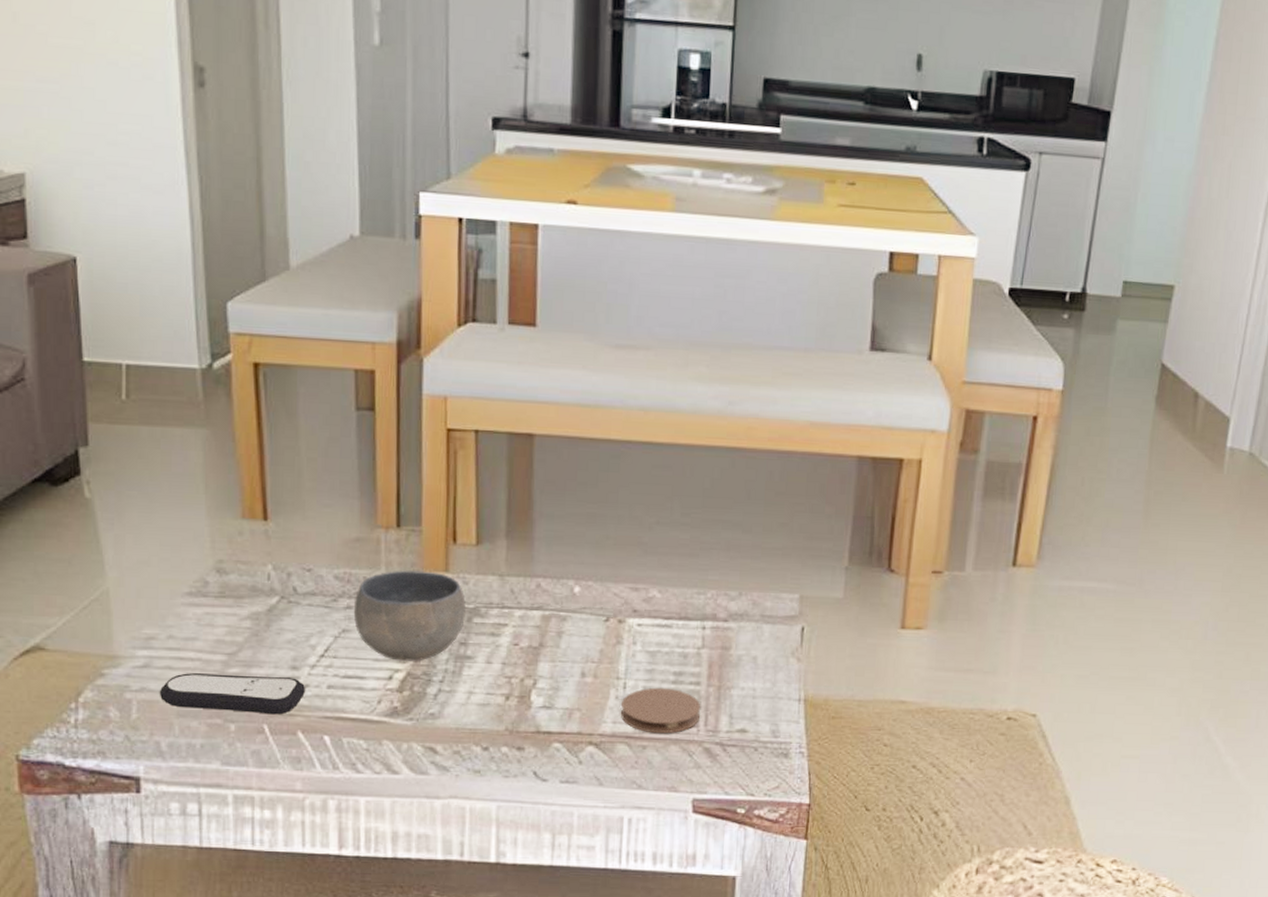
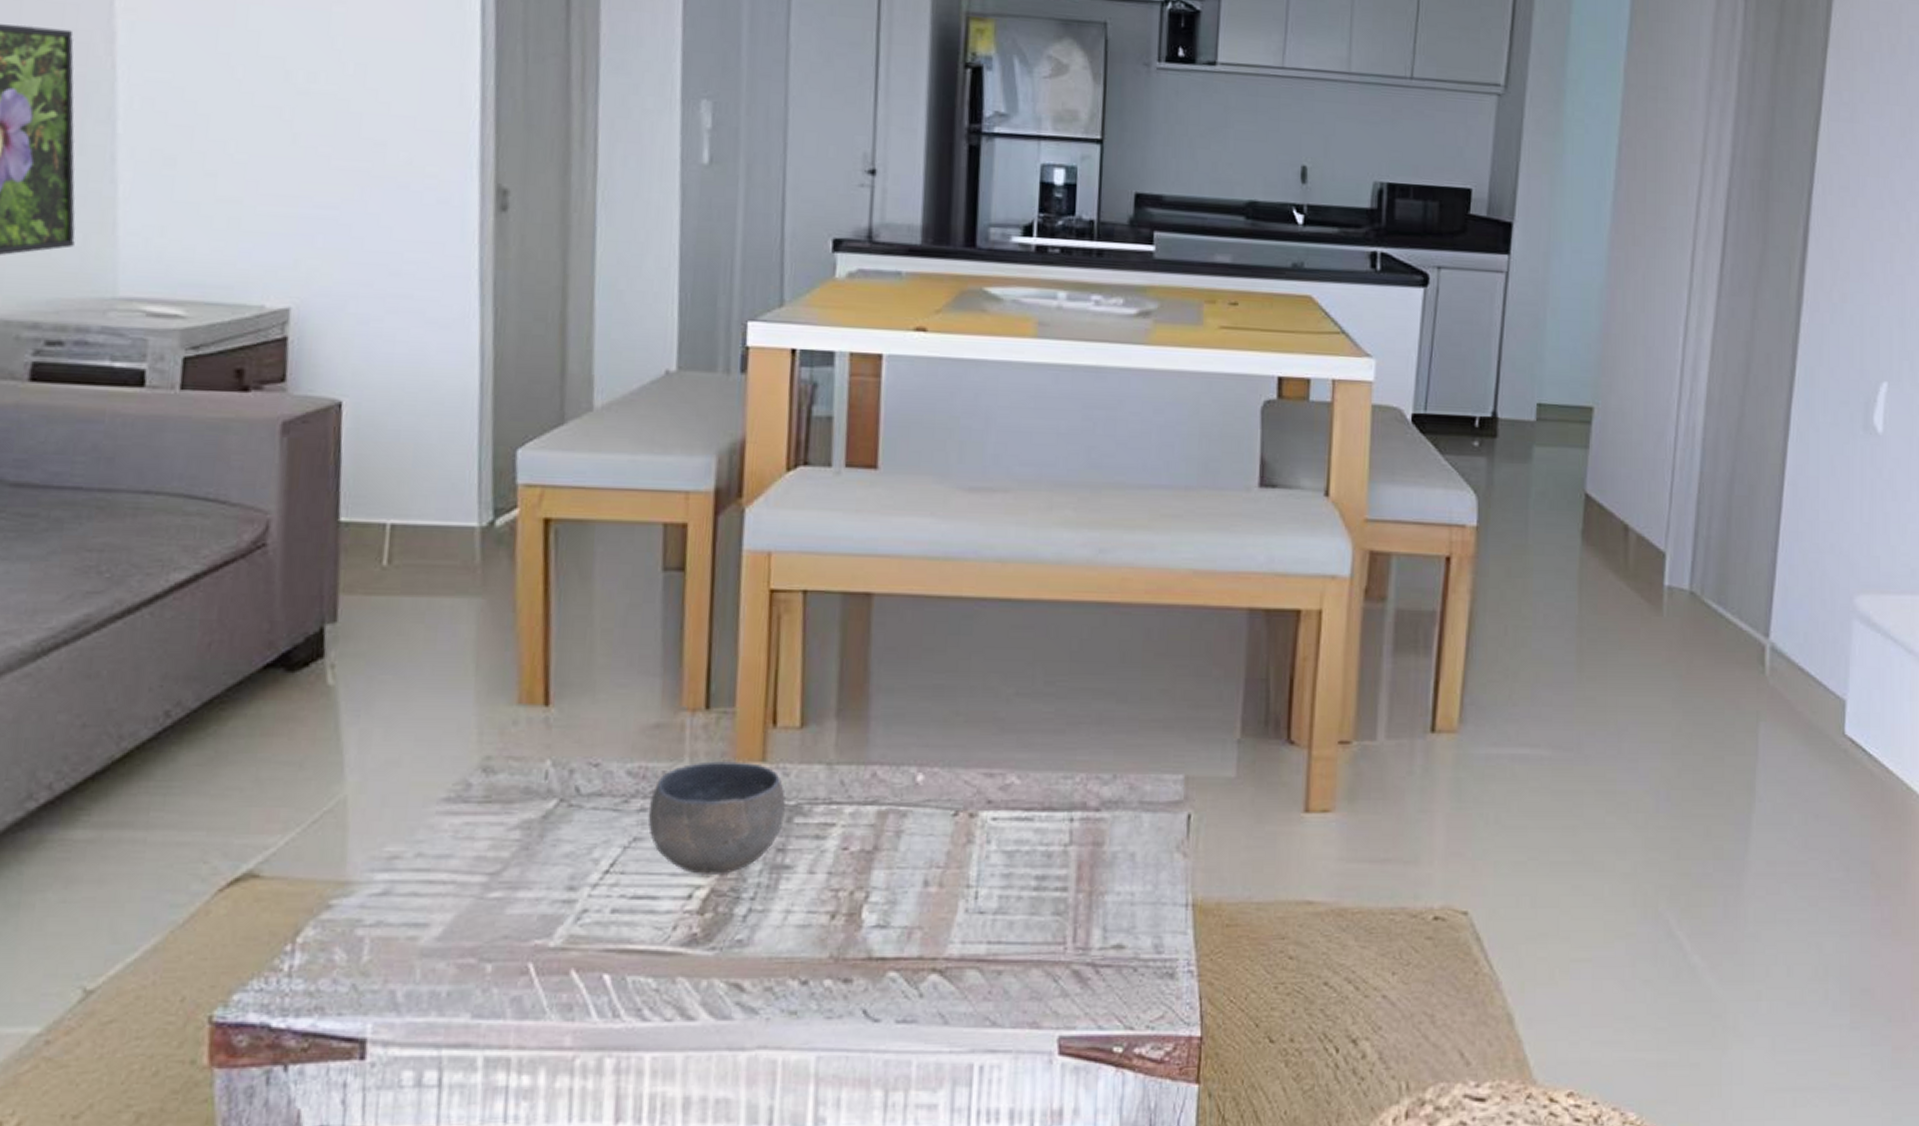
remote control: present [160,673,305,715] -> none [400,900,583,950]
coaster: present [620,687,701,734] -> none [970,896,1069,955]

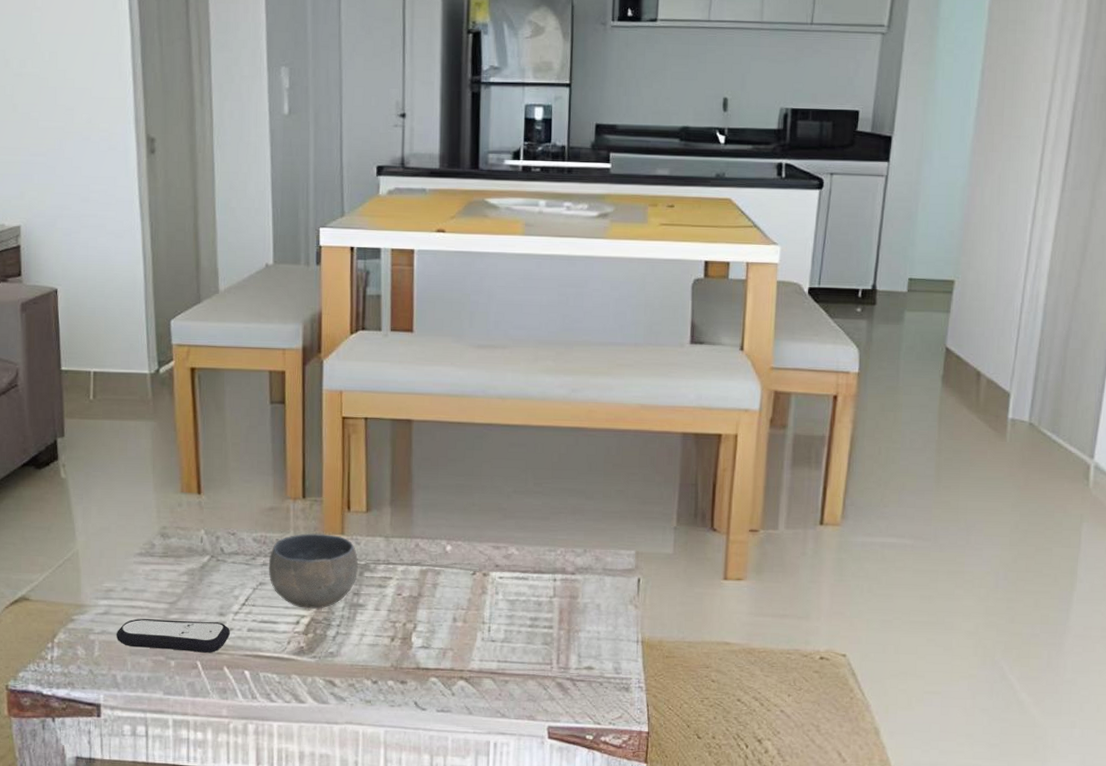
remote control: none [400,900,583,950] -> present [117,619,230,653]

